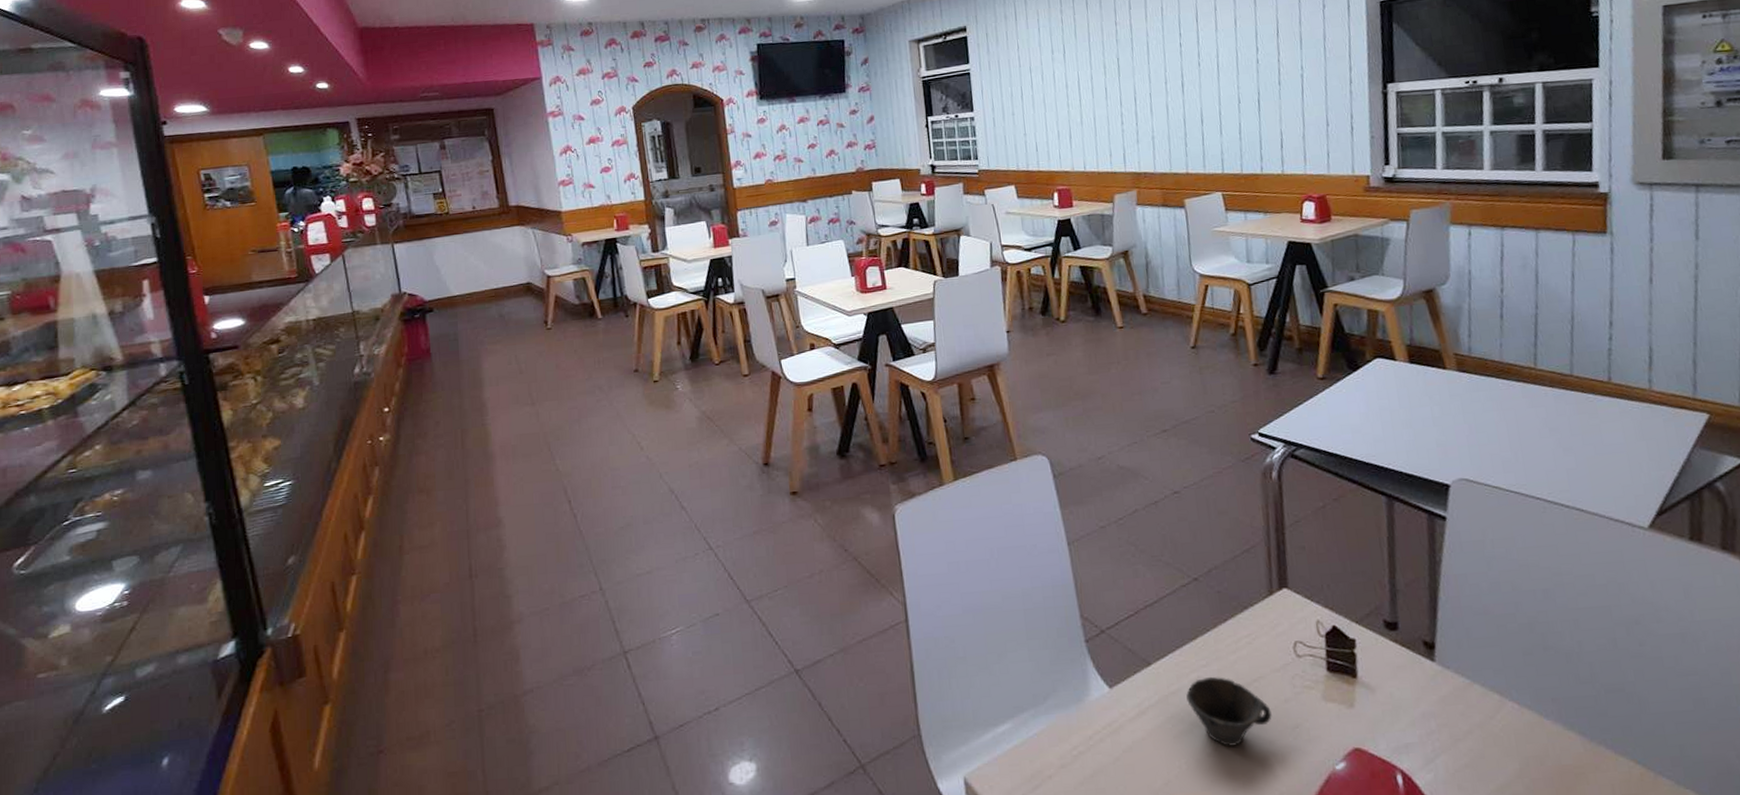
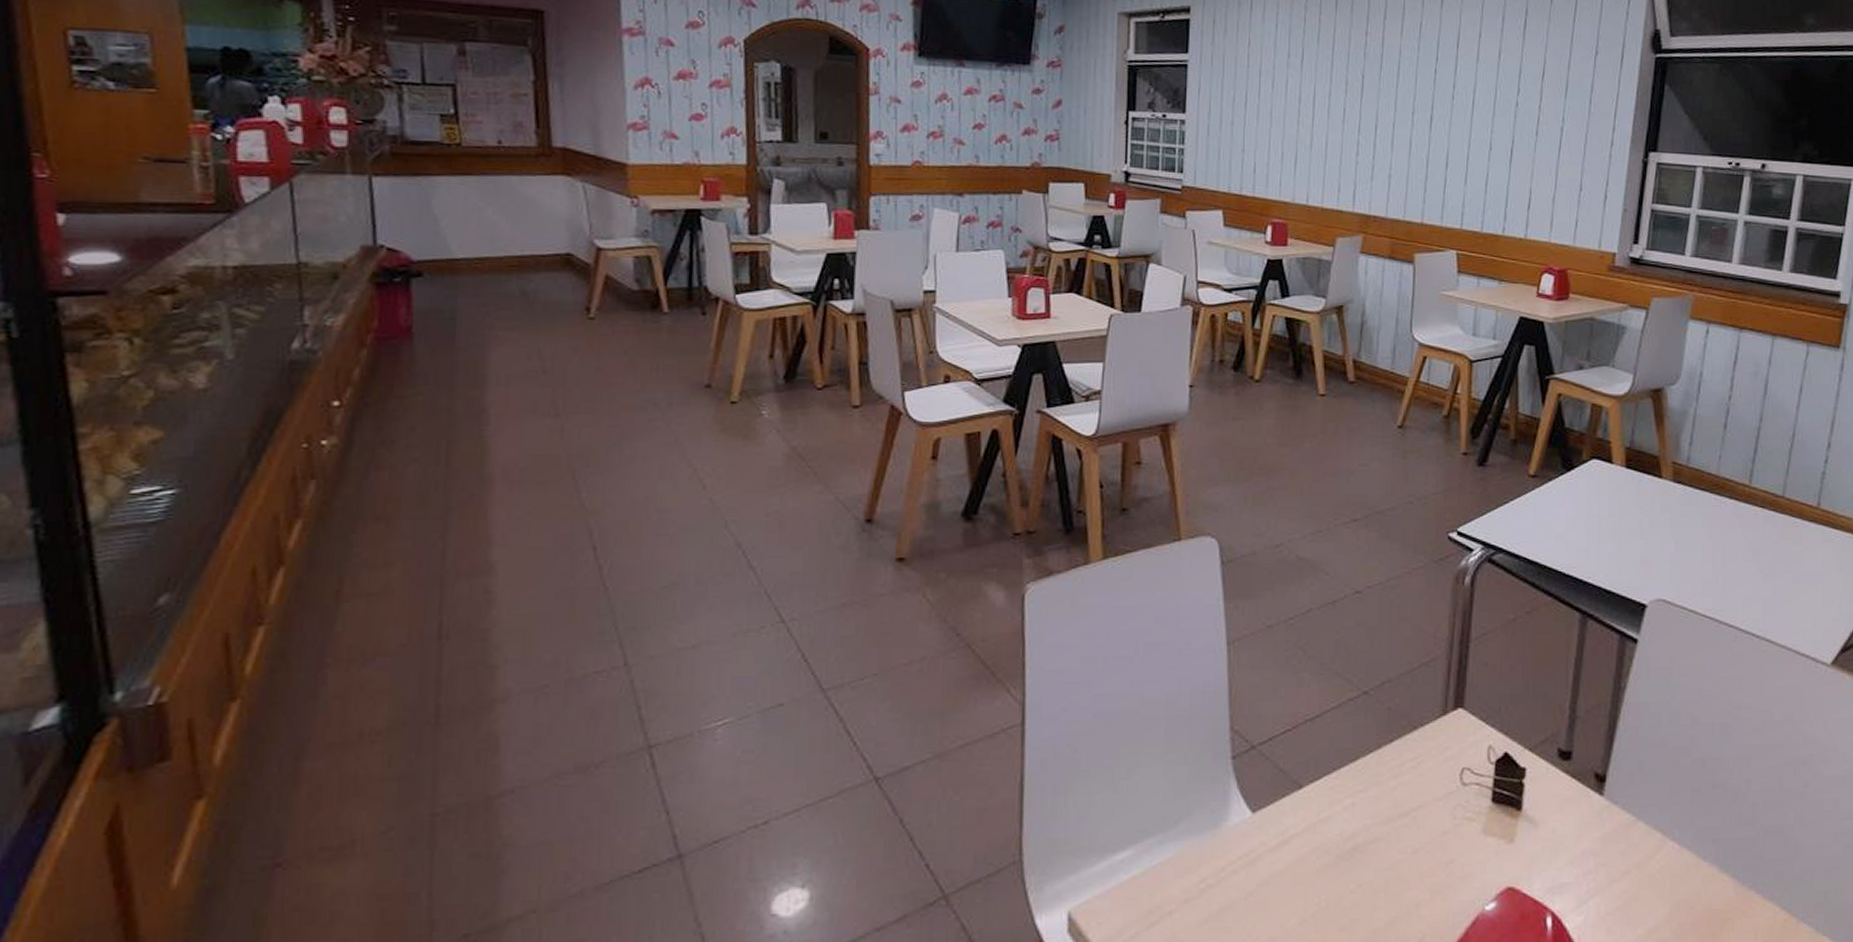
cup: present [1186,676,1272,748] -> none [1337,803,1426,884]

